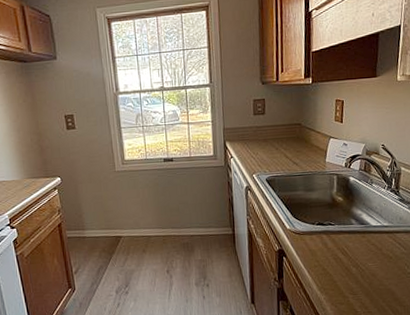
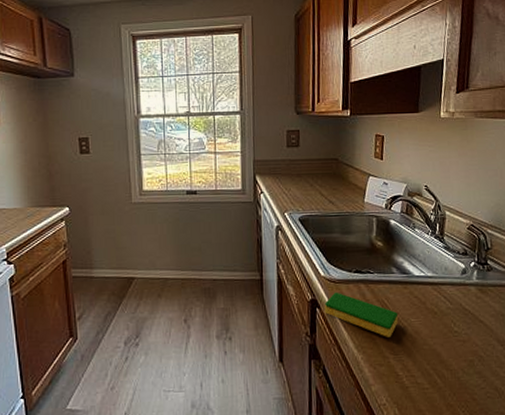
dish sponge: none [290,242,357,280] -> present [324,292,398,337]

